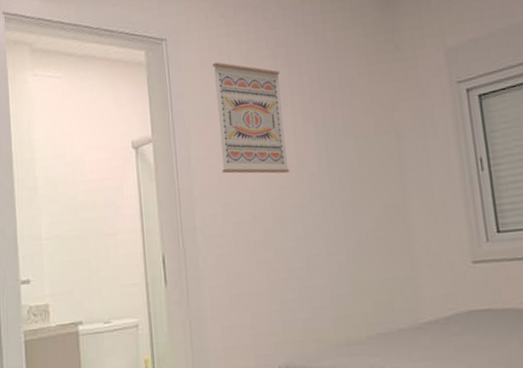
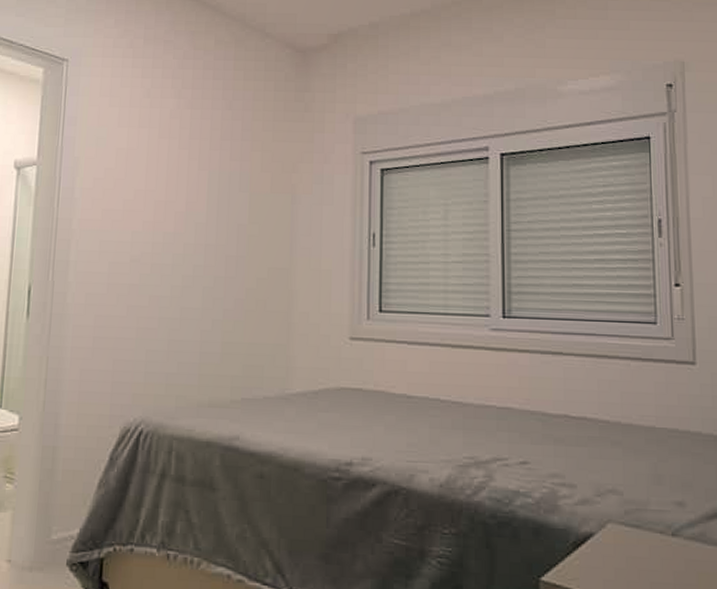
wall art: present [213,62,290,174] -> none [106,92,181,219]

